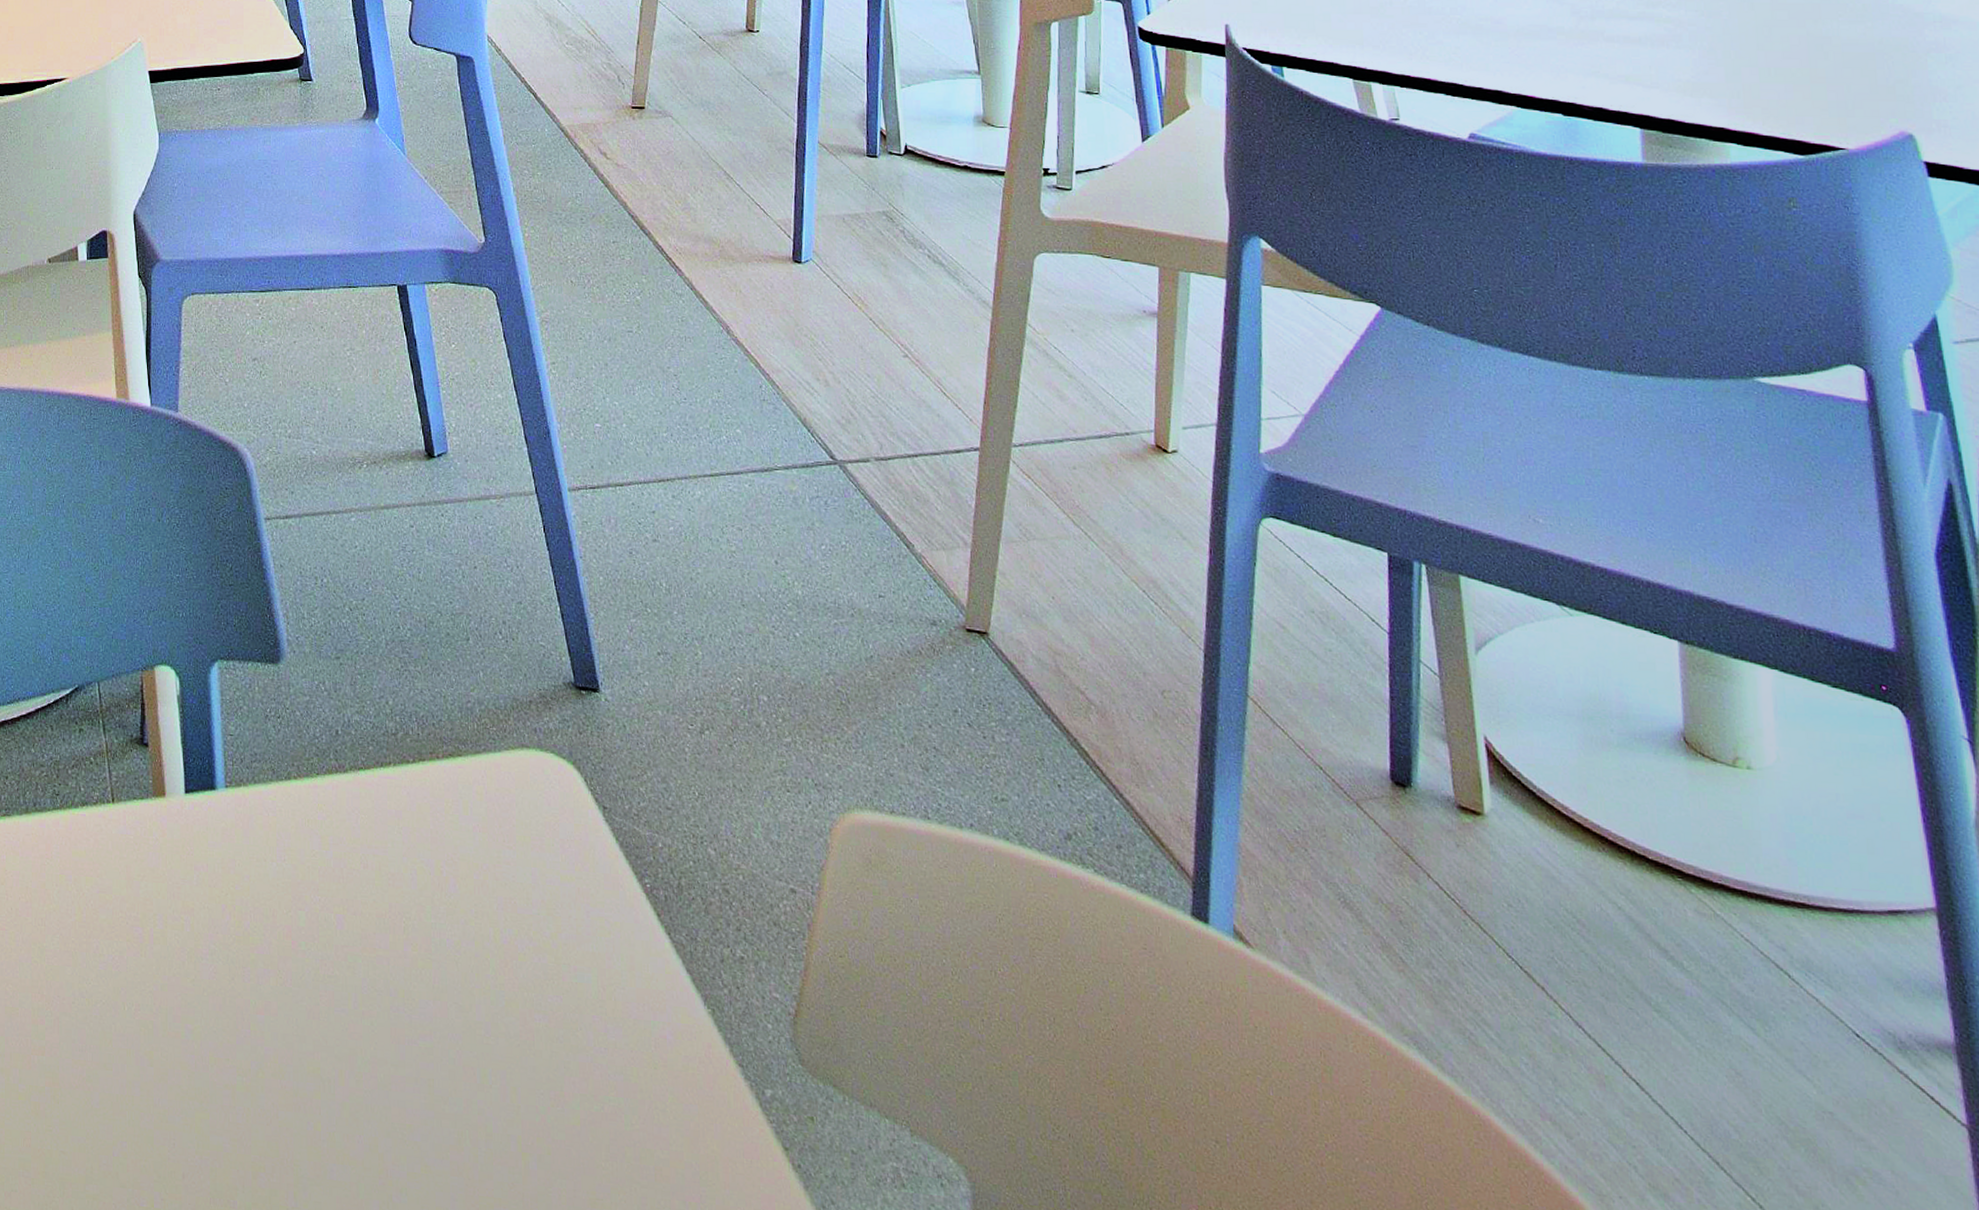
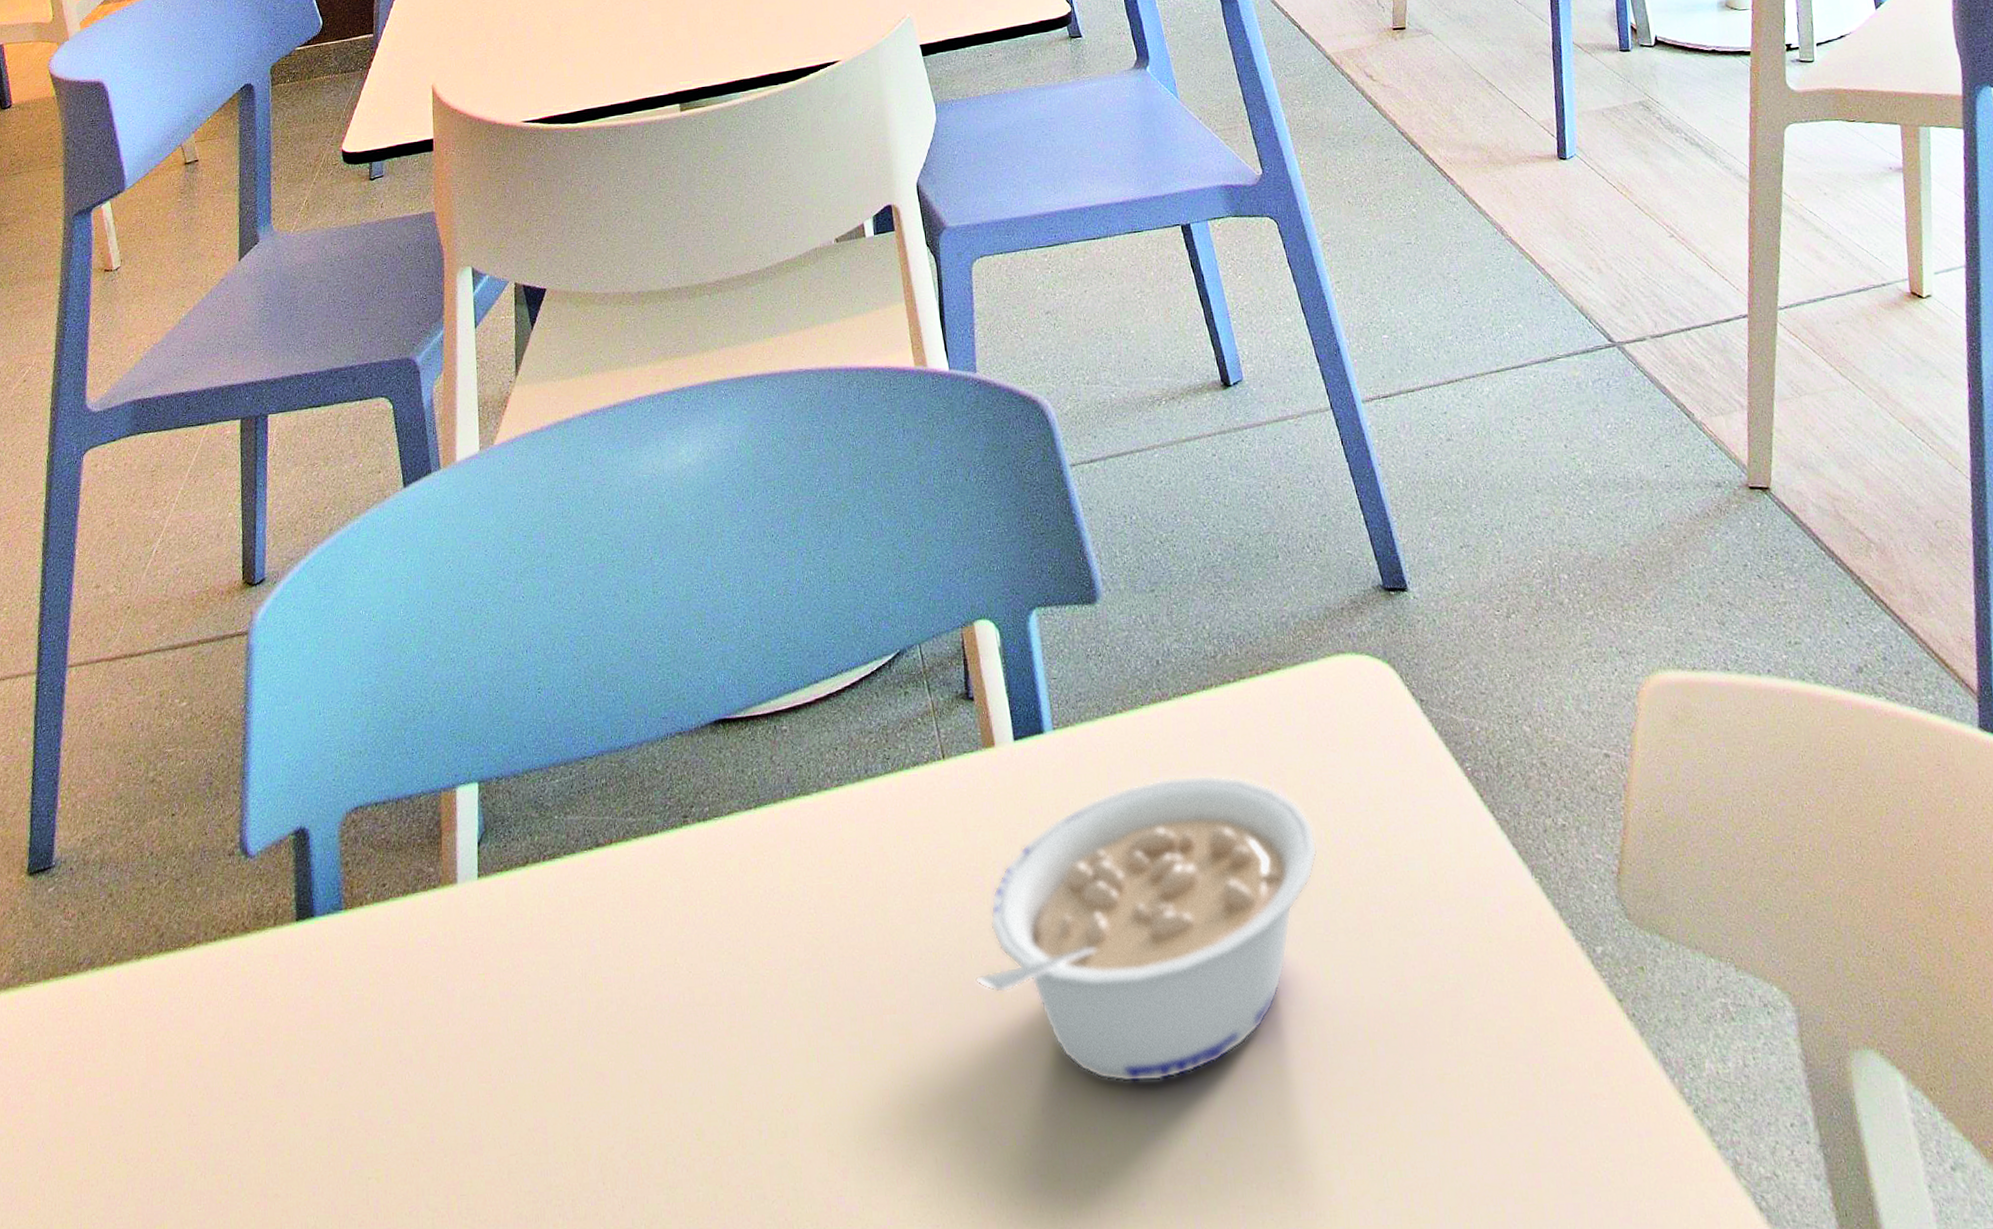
legume: none [127,852,485,1164] -> present [975,774,1318,1083]

